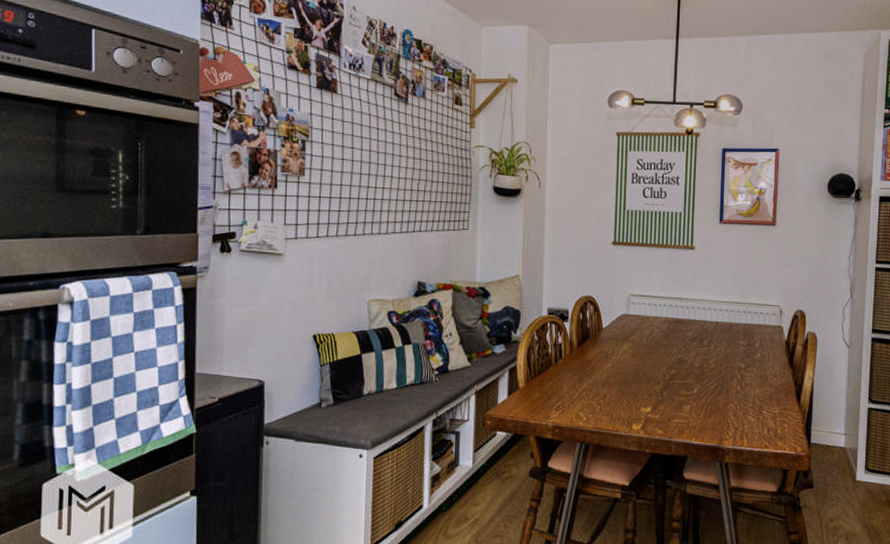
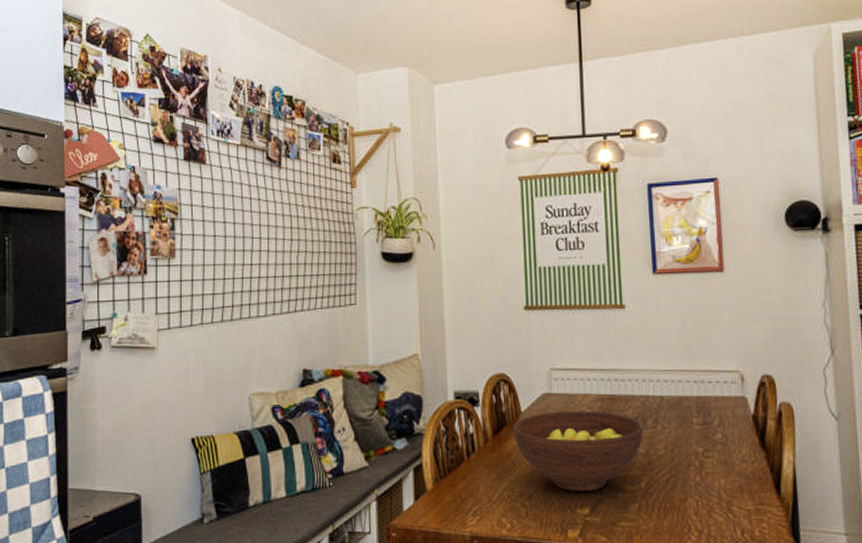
fruit bowl: none [595,329,699,394] -> present [513,410,643,491]

